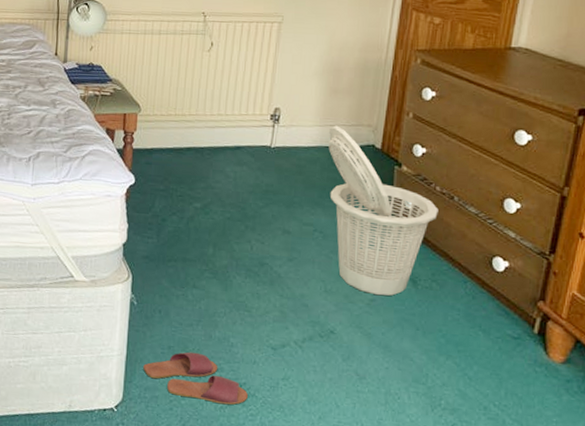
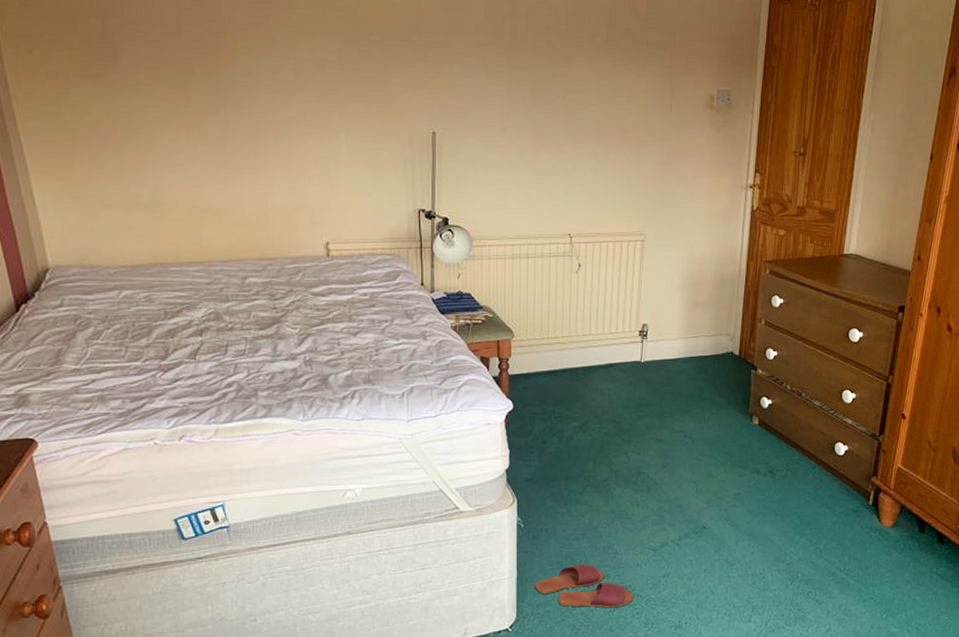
laundry basket: present [328,125,439,296] -> none [693,336,790,489]

